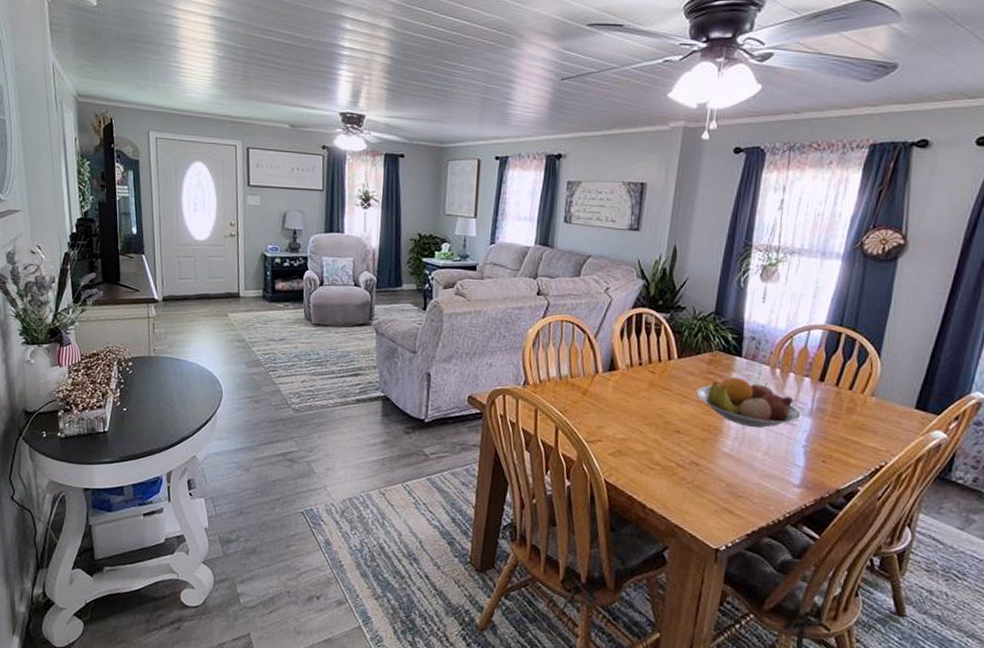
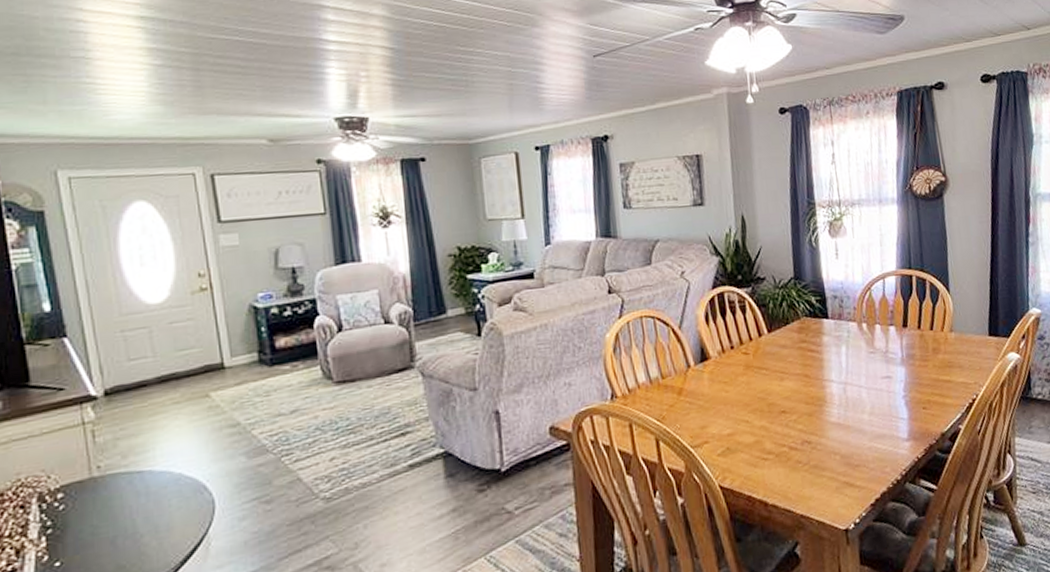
fruit bowl: present [696,377,802,428] -> none [793,340,895,390]

